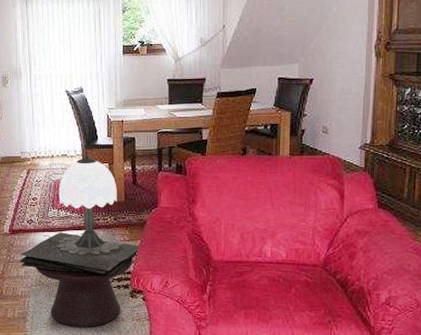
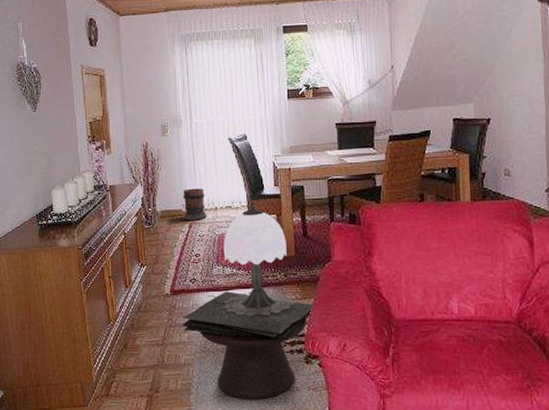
wooden barrel: none [22,137,44,167] -> present [183,188,207,221]

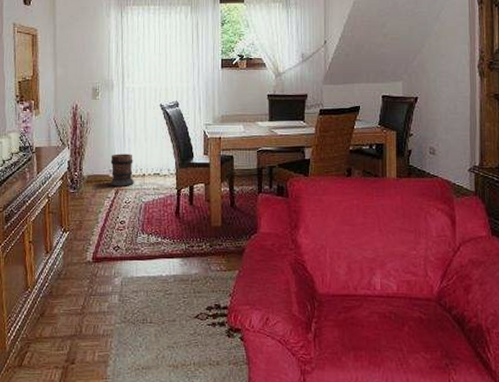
side table: present [182,291,312,399] -> none [103,261,236,373]
table lamp: present [208,202,295,317] -> none [131,170,219,287]

